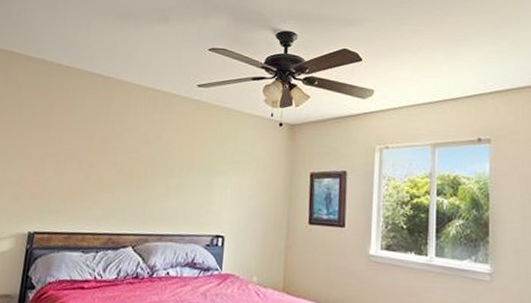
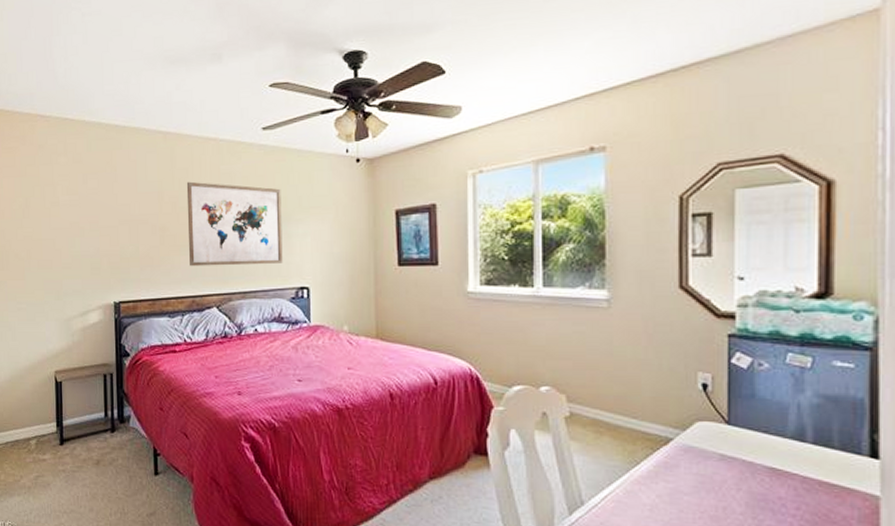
wall art: none [111,124,208,211] -> present [186,181,283,267]

